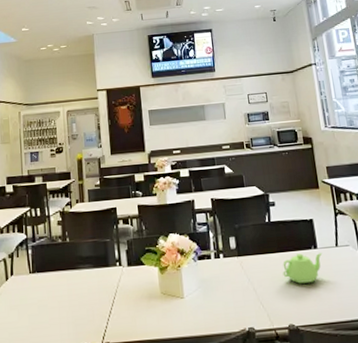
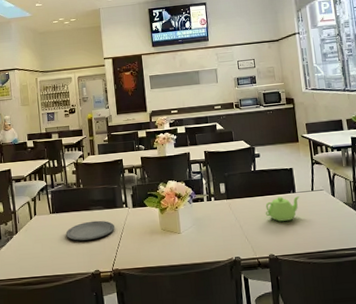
plate: none [47,281,106,307] -> present [65,220,115,241]

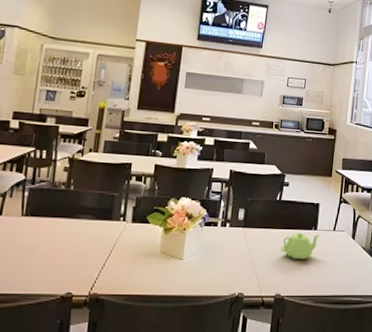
plate: present [65,220,115,241] -> none [37,232,104,255]

